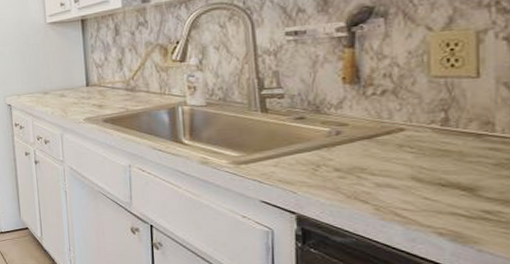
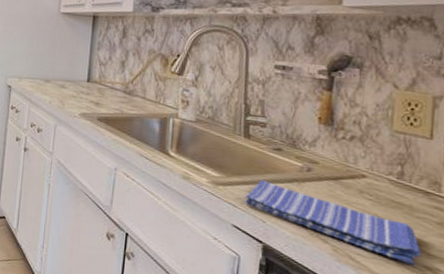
dish towel: none [271,151,477,212] -> present [245,179,421,266]

